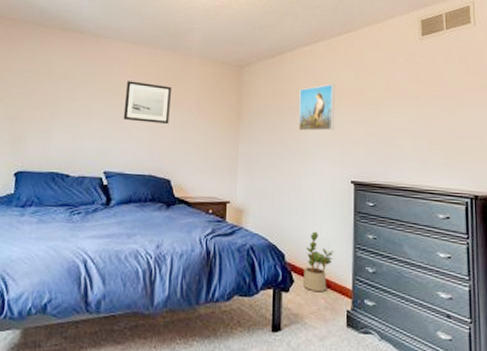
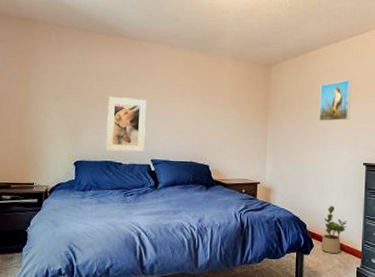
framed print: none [50,97,102,162] -> present [104,96,147,152]
wall art: present [123,81,171,125] -> none [166,80,207,118]

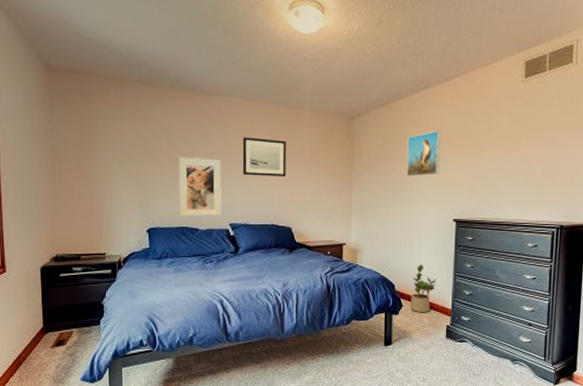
wall art: none [166,80,207,118] -> present [242,137,286,178]

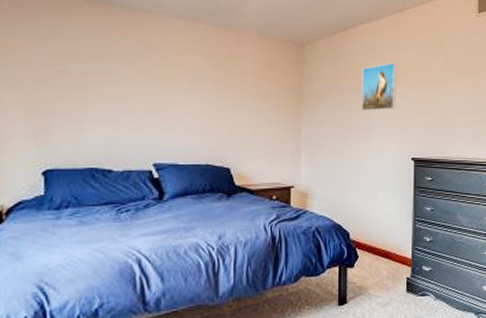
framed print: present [178,156,221,217] -> none [87,82,145,155]
wall art: present [242,137,286,178] -> none [172,61,226,110]
potted plant: present [410,264,437,312] -> none [366,208,396,264]

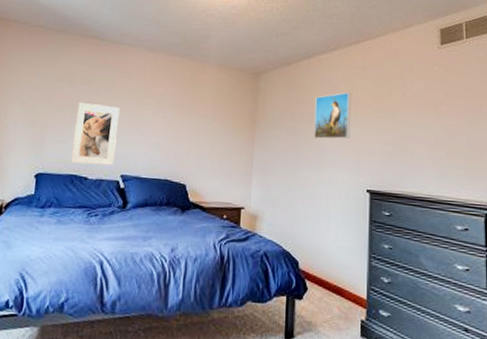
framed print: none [87,82,145,155] -> present [70,102,120,166]

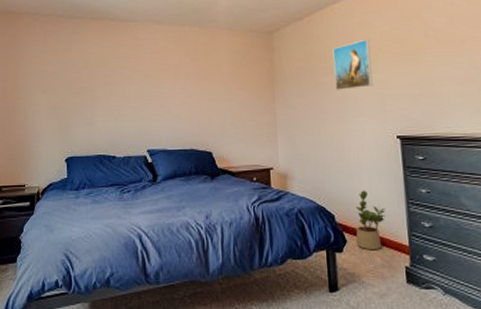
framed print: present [70,102,120,166] -> none [96,83,139,144]
potted plant: none [316,239,349,300] -> present [355,190,386,249]

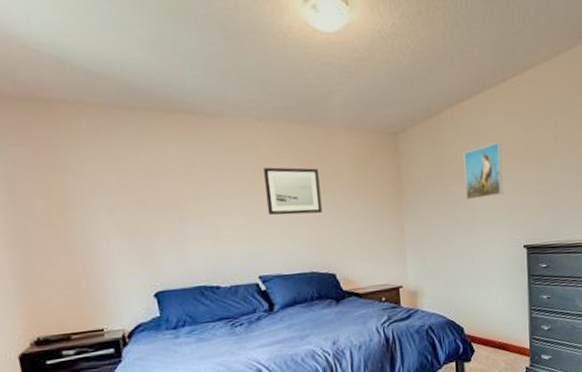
wall art: none [158,60,204,99] -> present [263,167,322,216]
potted plant: present [355,190,386,249] -> none [482,301,511,356]

